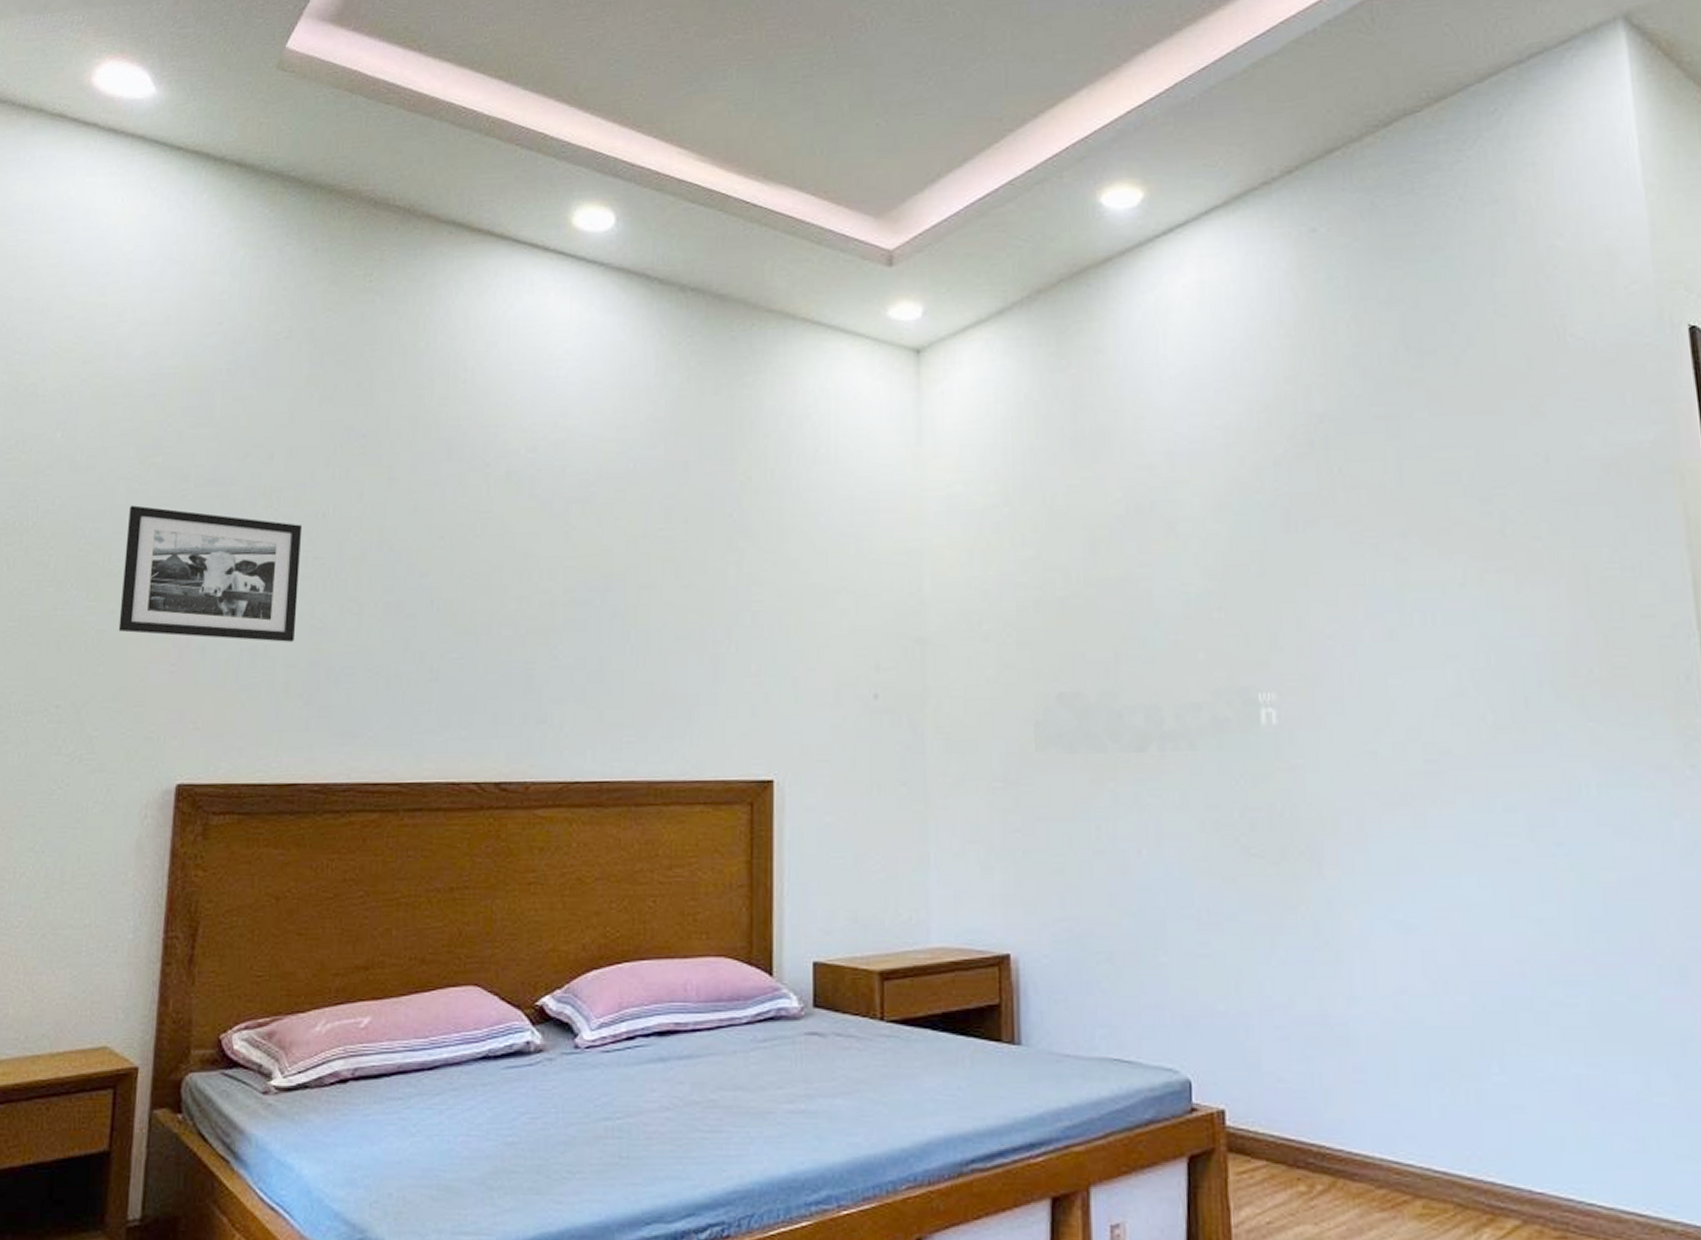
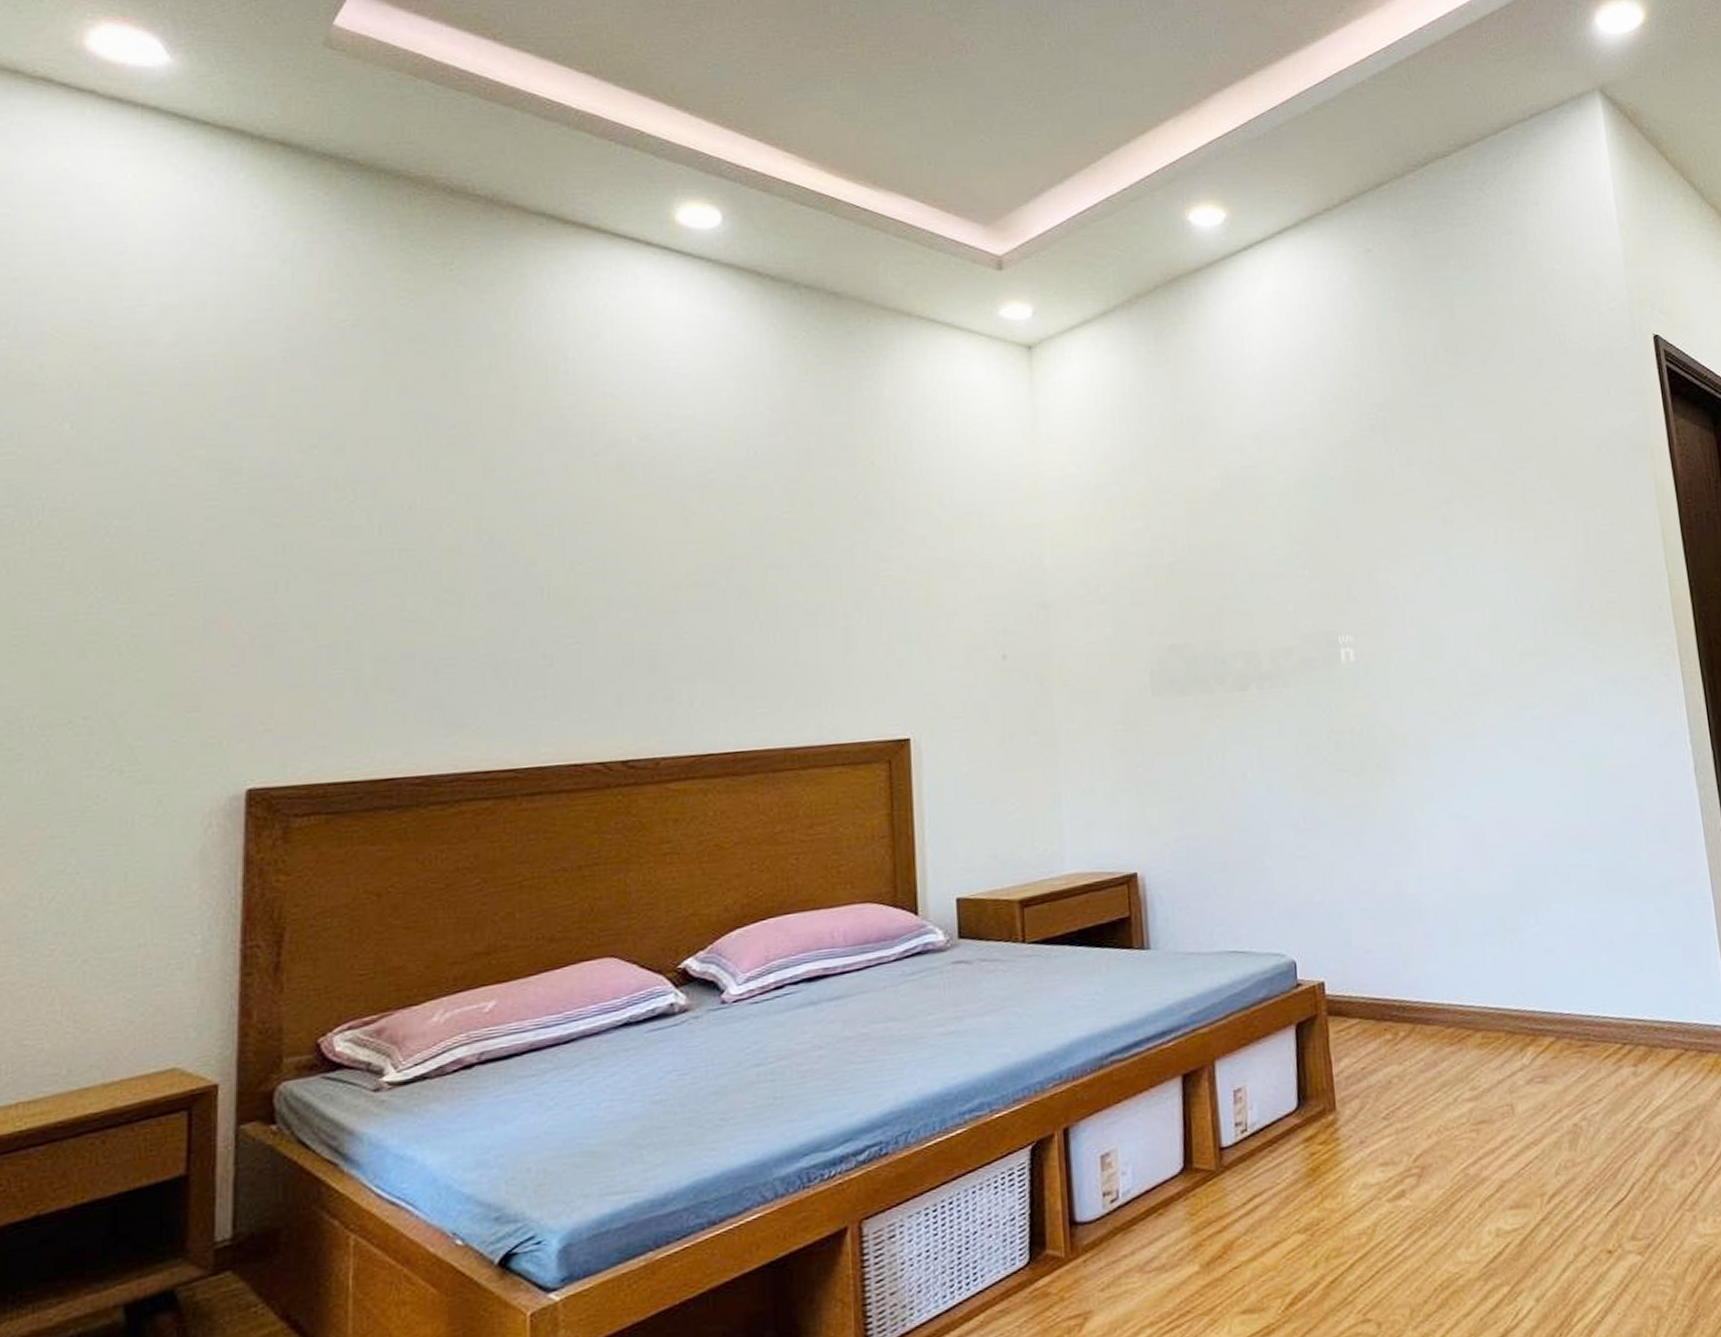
picture frame: present [118,505,303,642] -> none [161,501,385,637]

